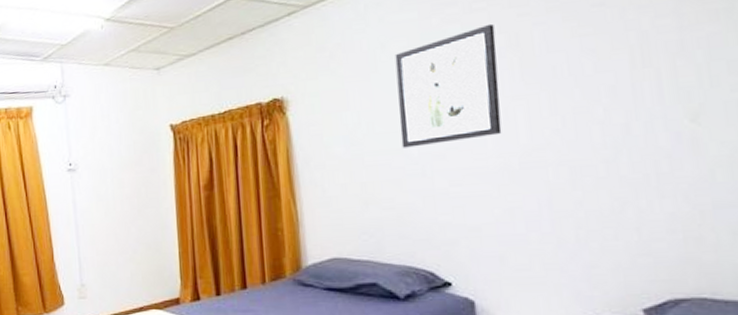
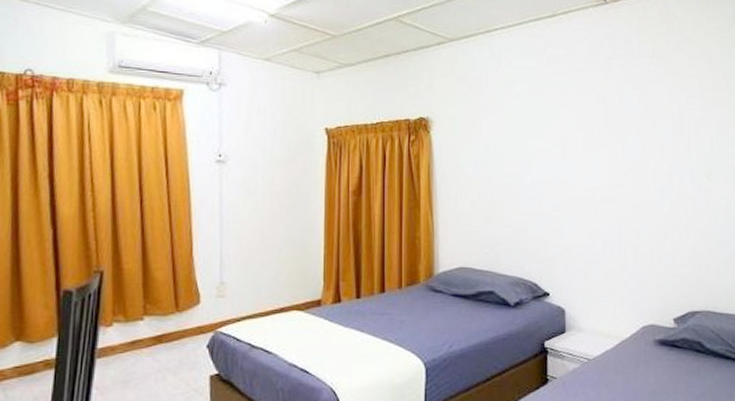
wall art: present [395,23,502,148] -> none [518,81,591,175]

